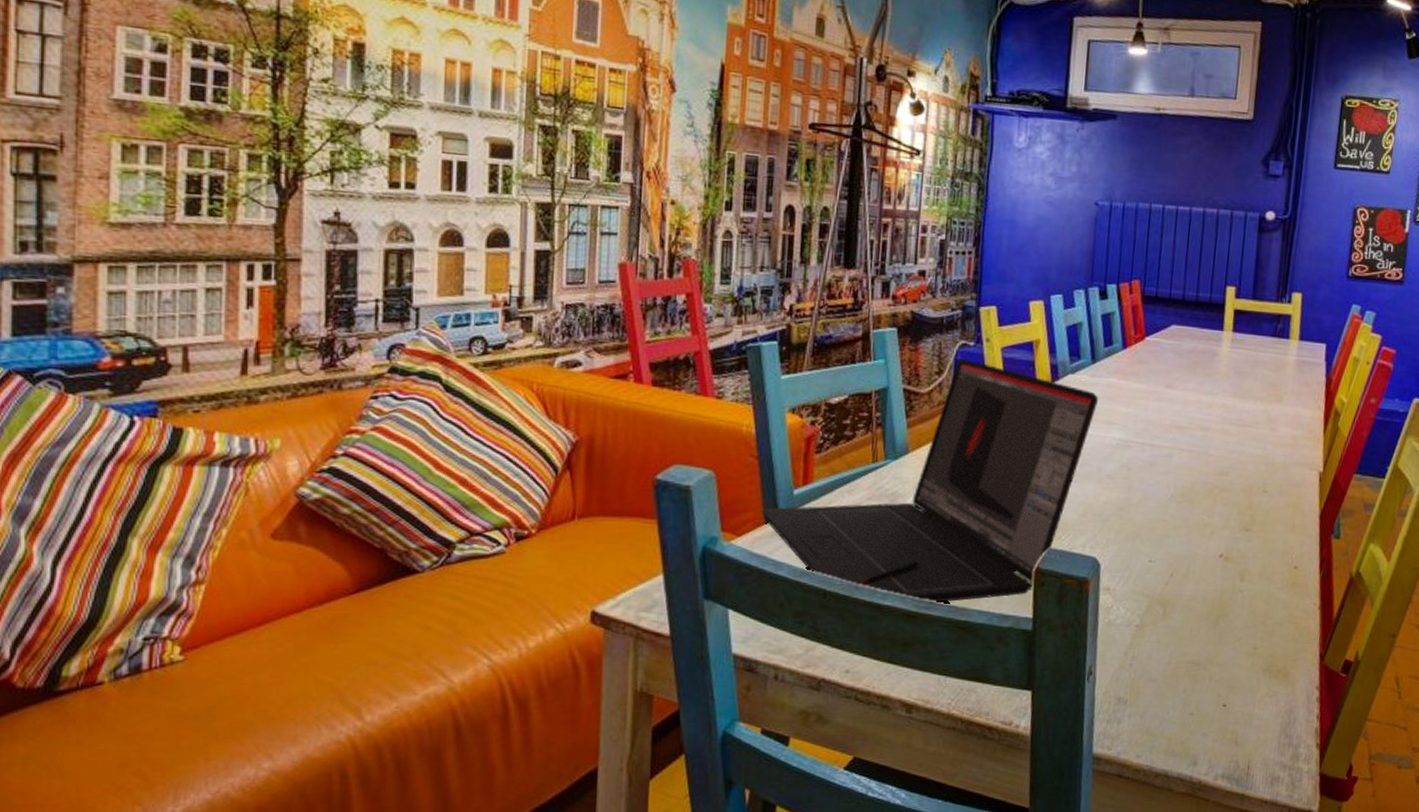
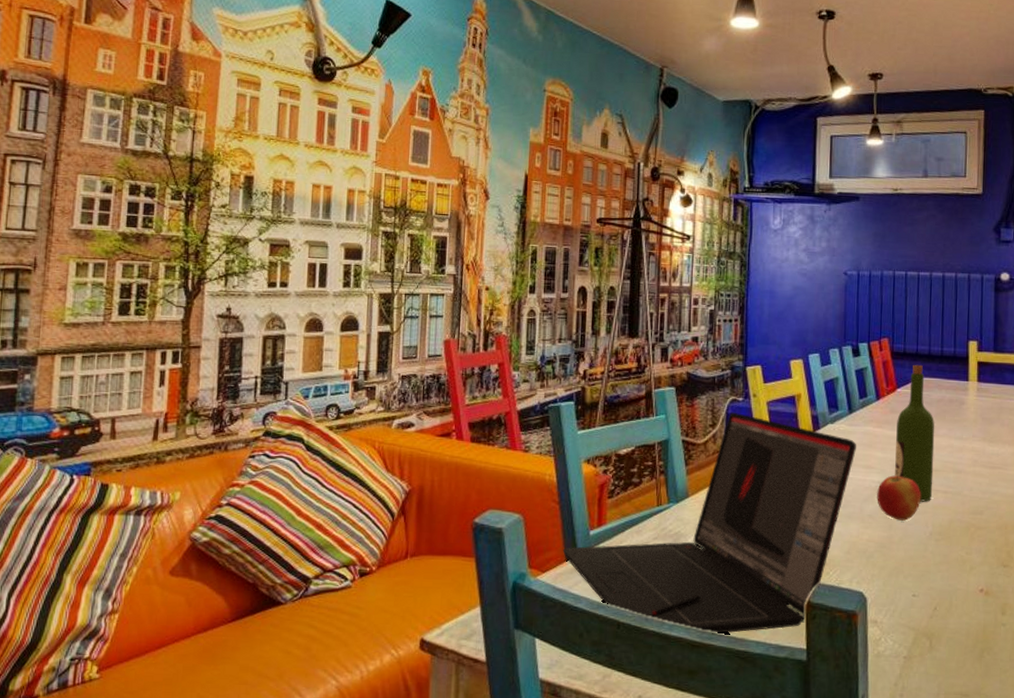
apple: none [1117,426,1165,482] -> present [877,470,921,521]
wine bottle: none [1138,310,1184,462] -> present [895,364,935,502]

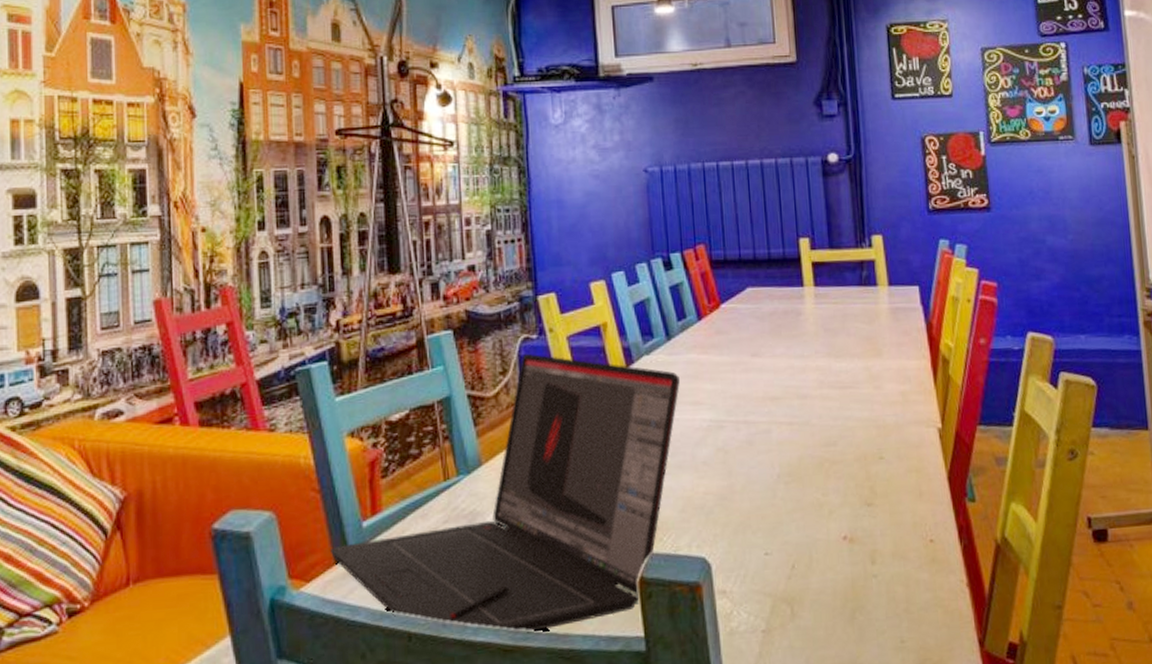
apple: present [877,470,921,521] -> none [710,403,763,464]
wine bottle: present [895,364,935,502] -> none [725,272,776,439]

